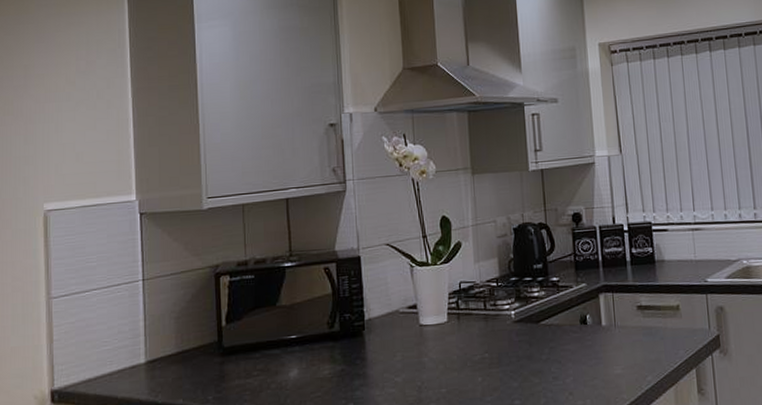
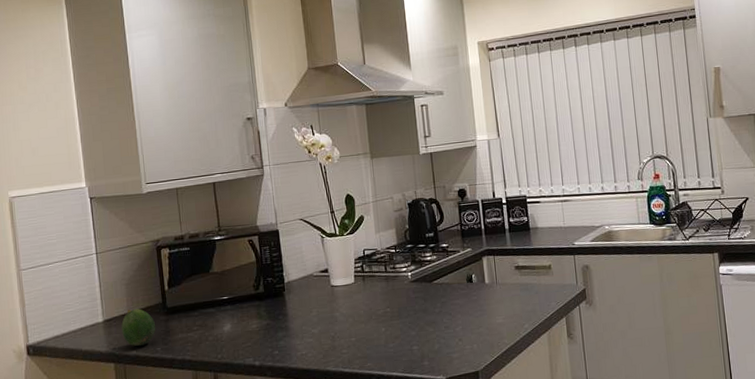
fruit: none [167,348,208,395] -> present [121,309,156,347]

